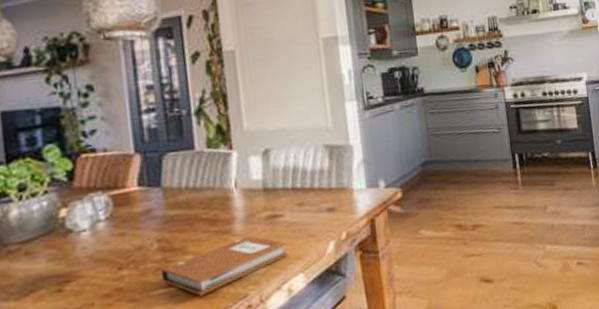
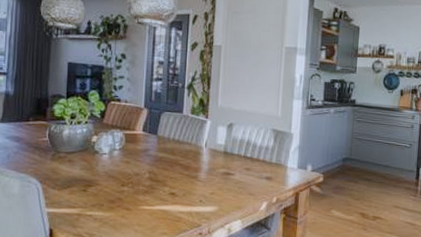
notebook: present [160,235,289,296] -> none [147,183,234,218]

